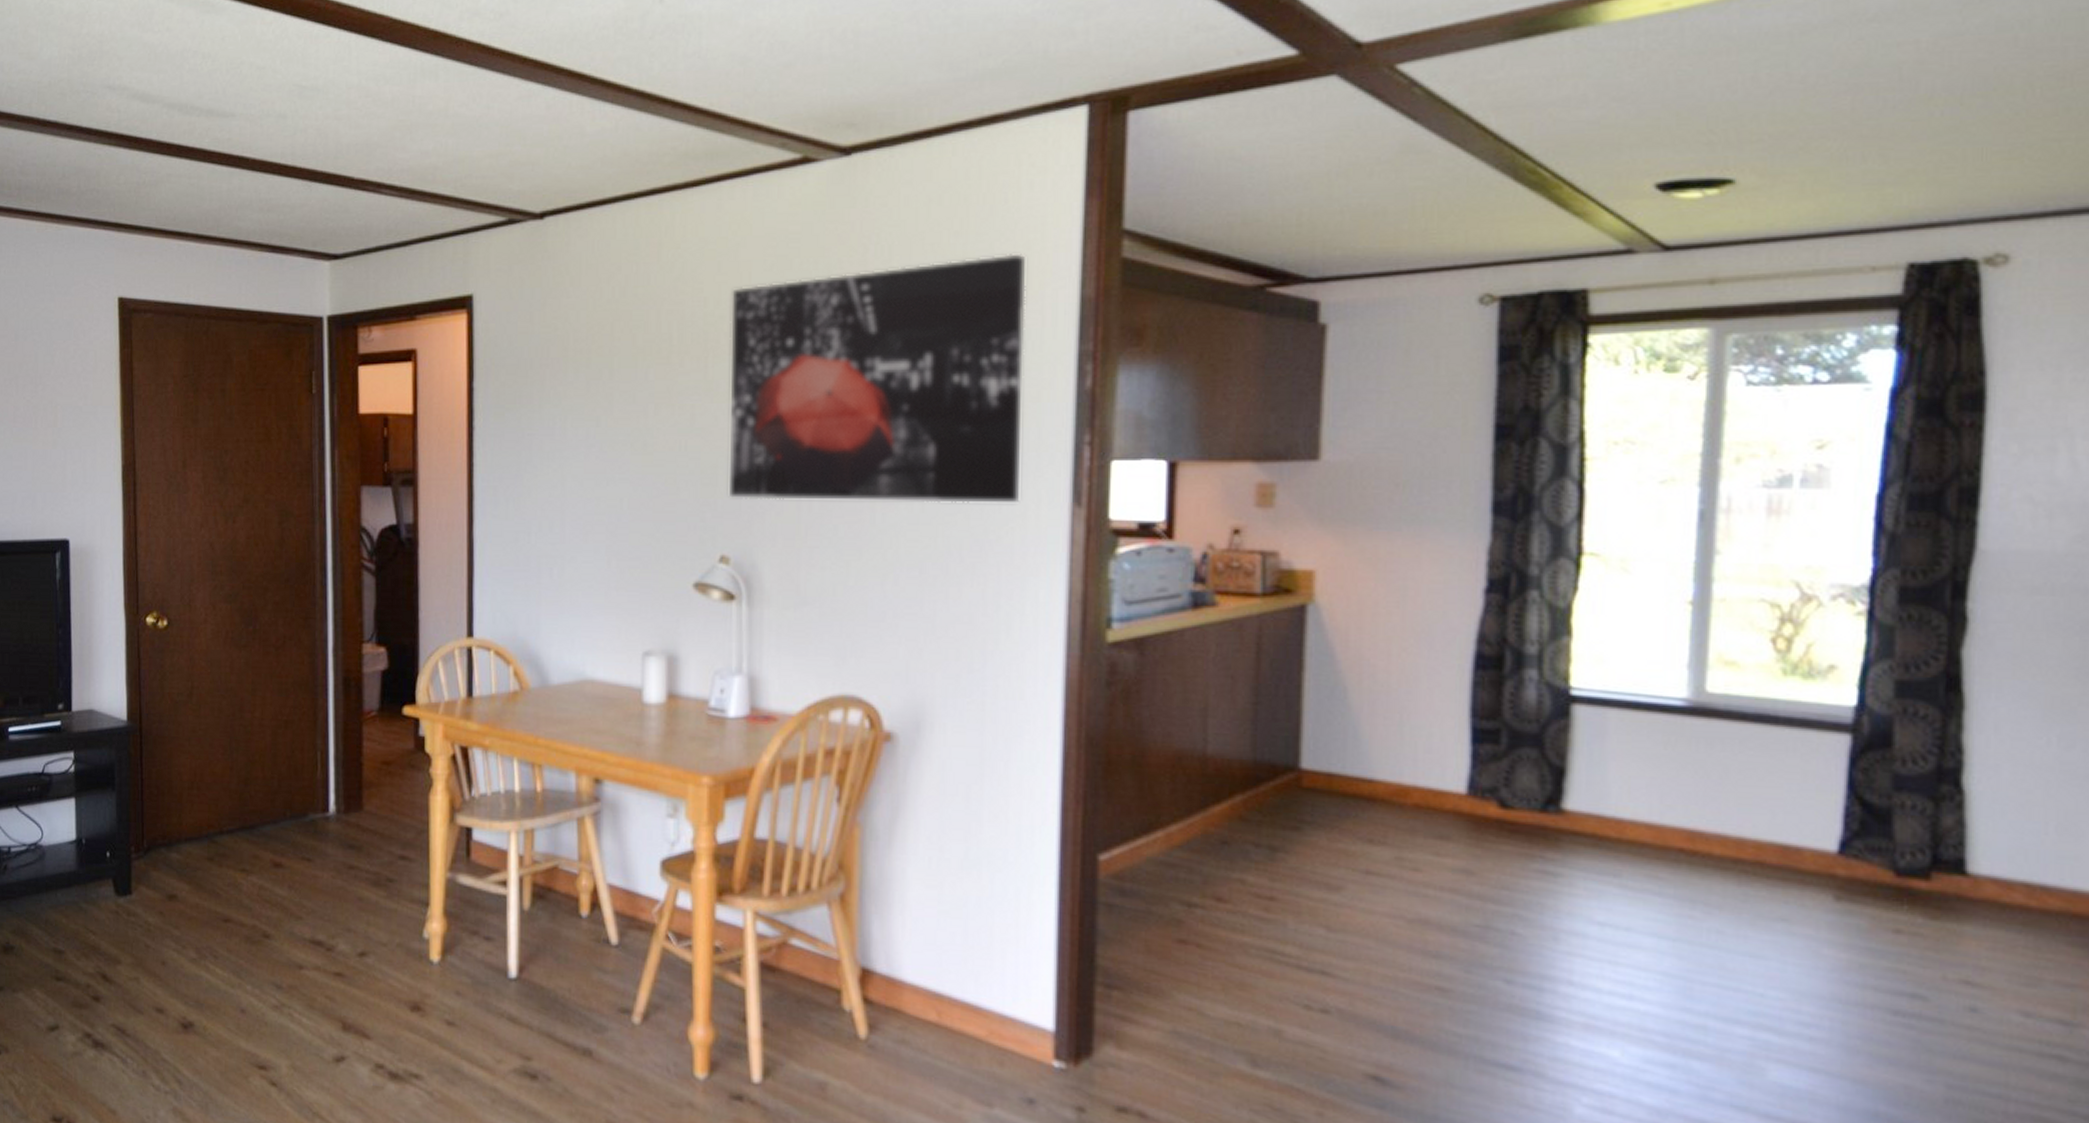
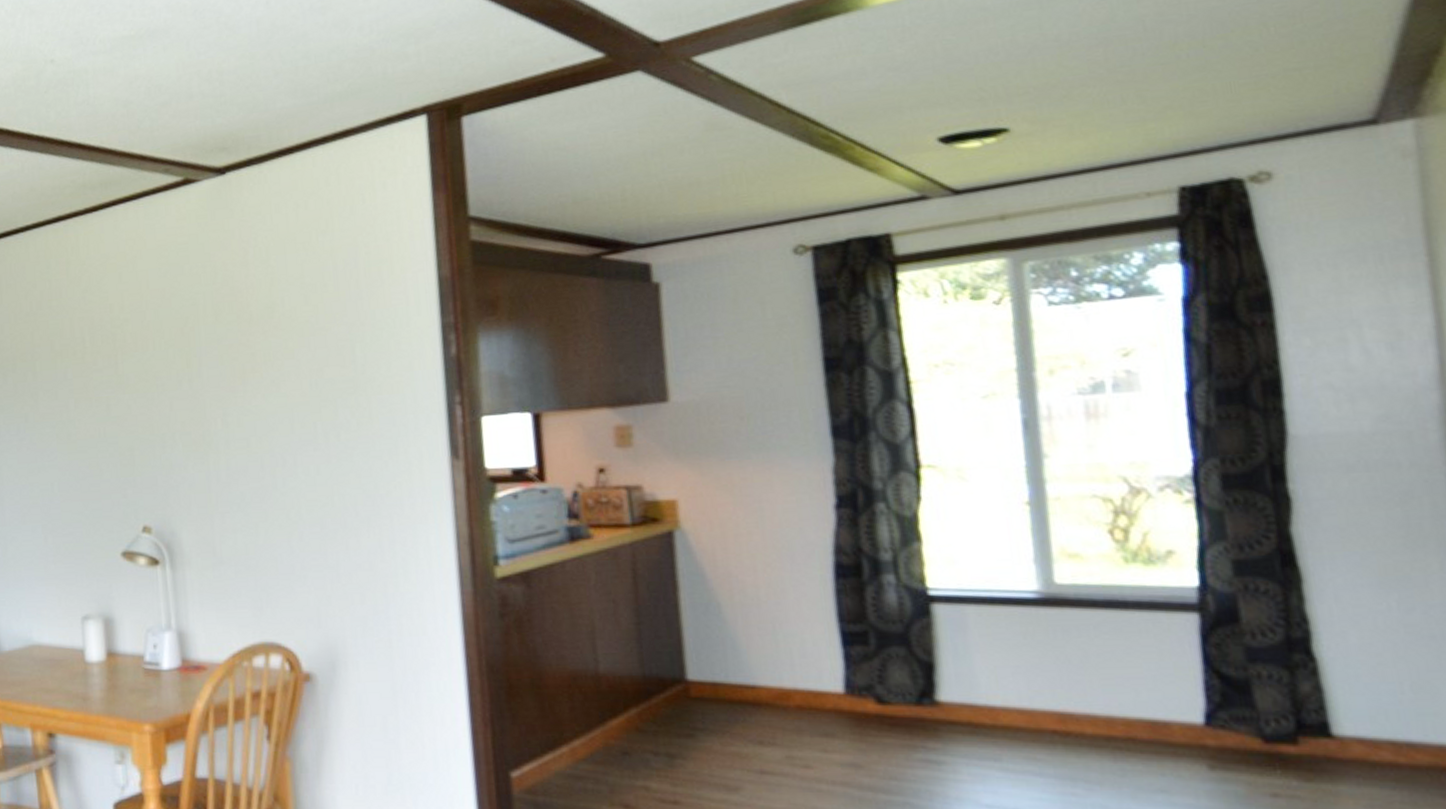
wall art: present [728,253,1026,505] -> none [132,244,404,476]

